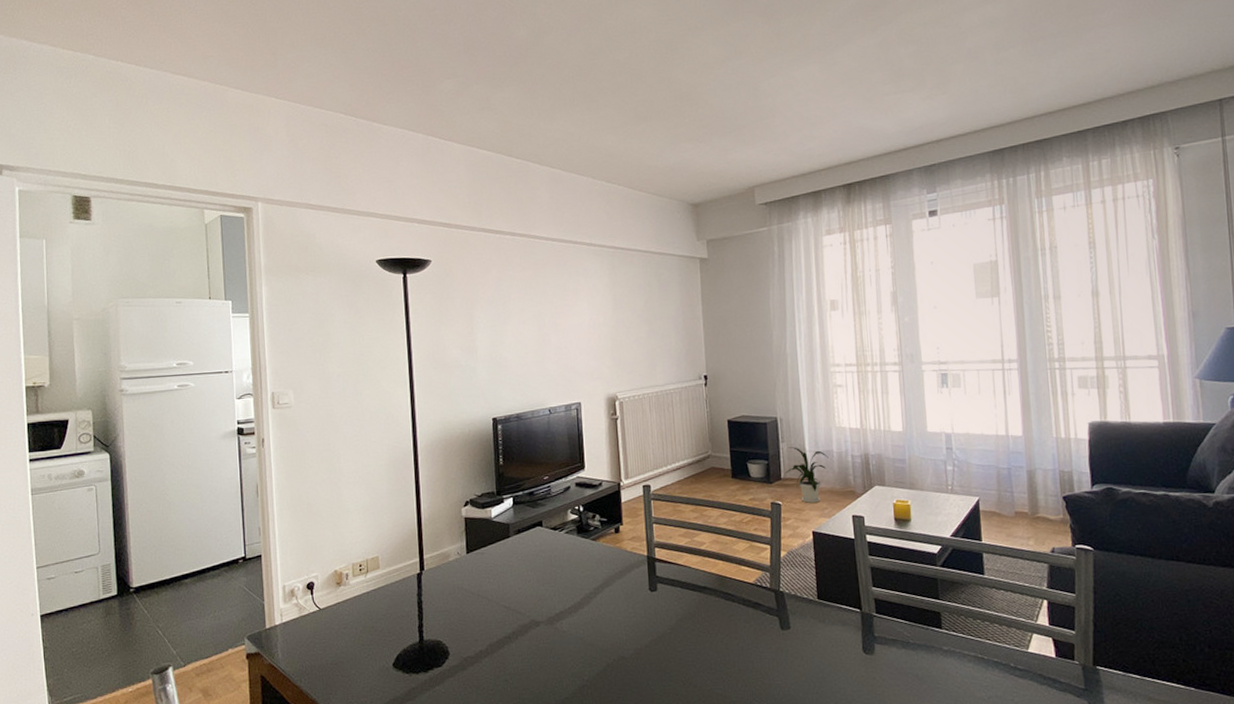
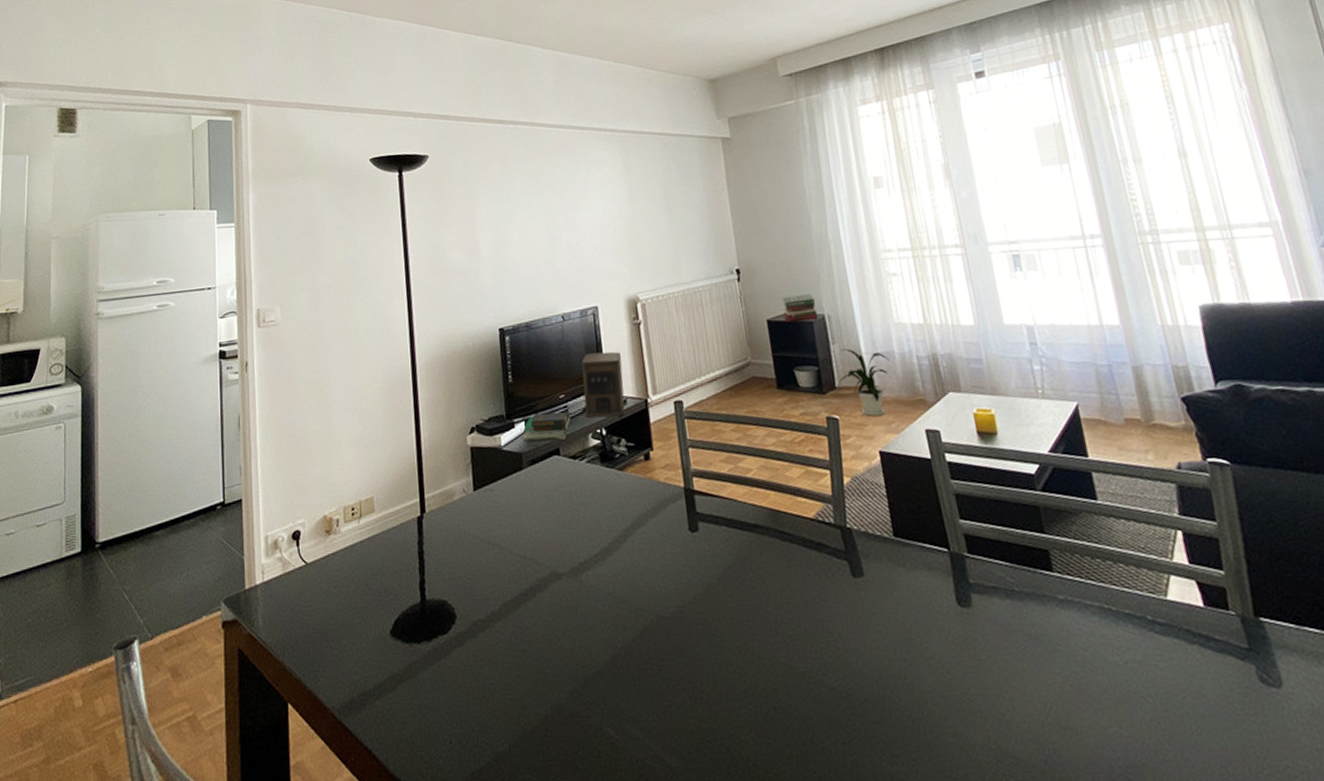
books: none [511,491,553,516] -> present [523,412,571,443]
speaker: none [564,441,601,497] -> present [581,351,625,418]
books: none [742,399,772,423] -> present [782,294,819,323]

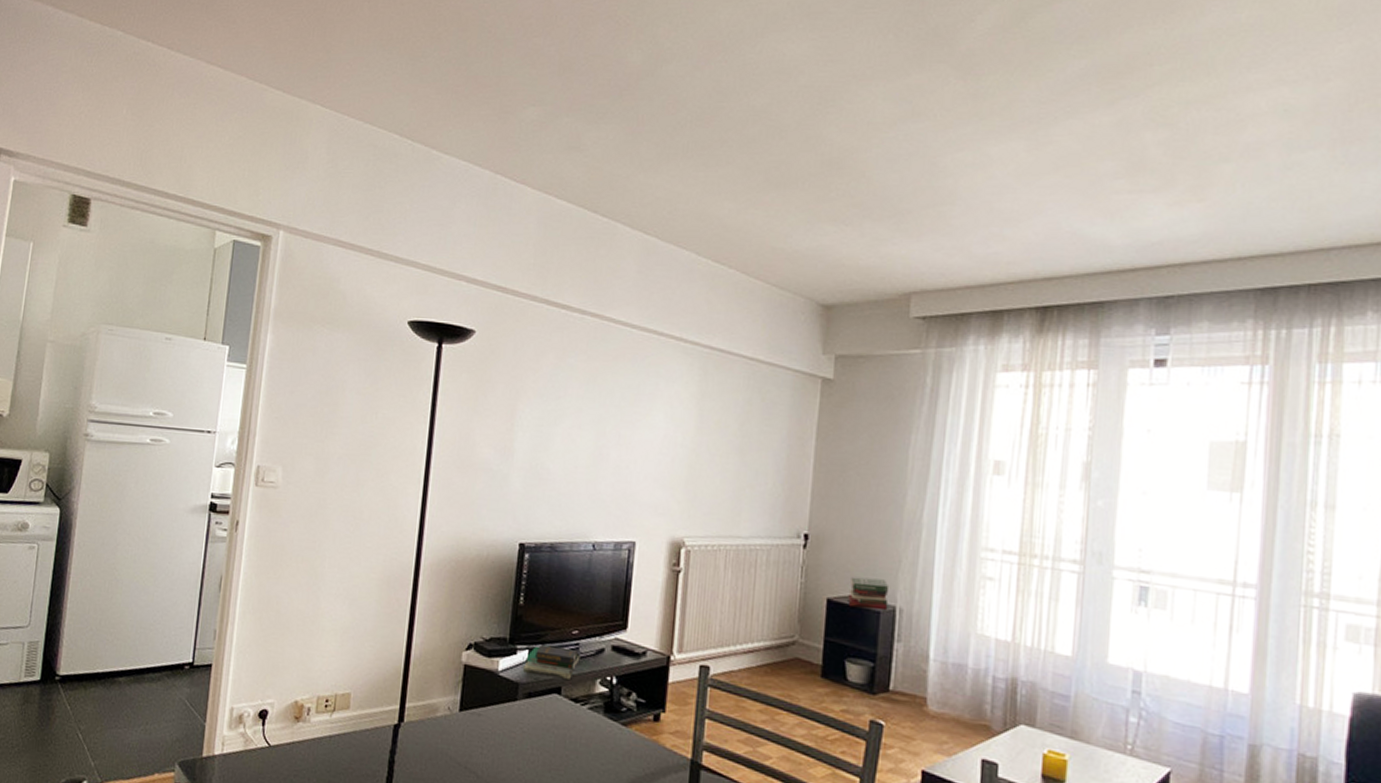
speaker: present [581,351,625,418] -> none [598,592,650,668]
house plant: present [839,348,890,416] -> none [895,649,960,732]

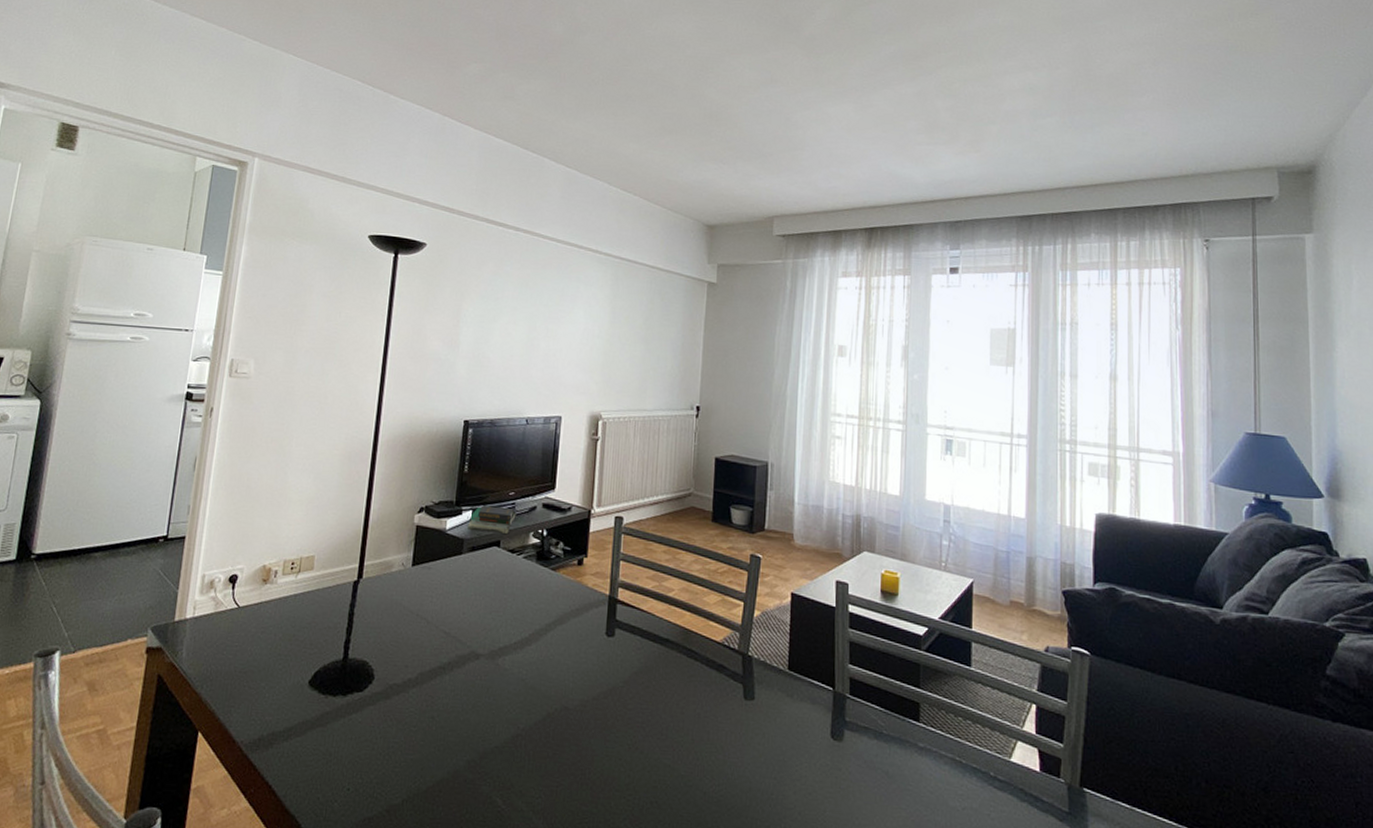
books: present [848,576,889,611] -> none [731,439,763,466]

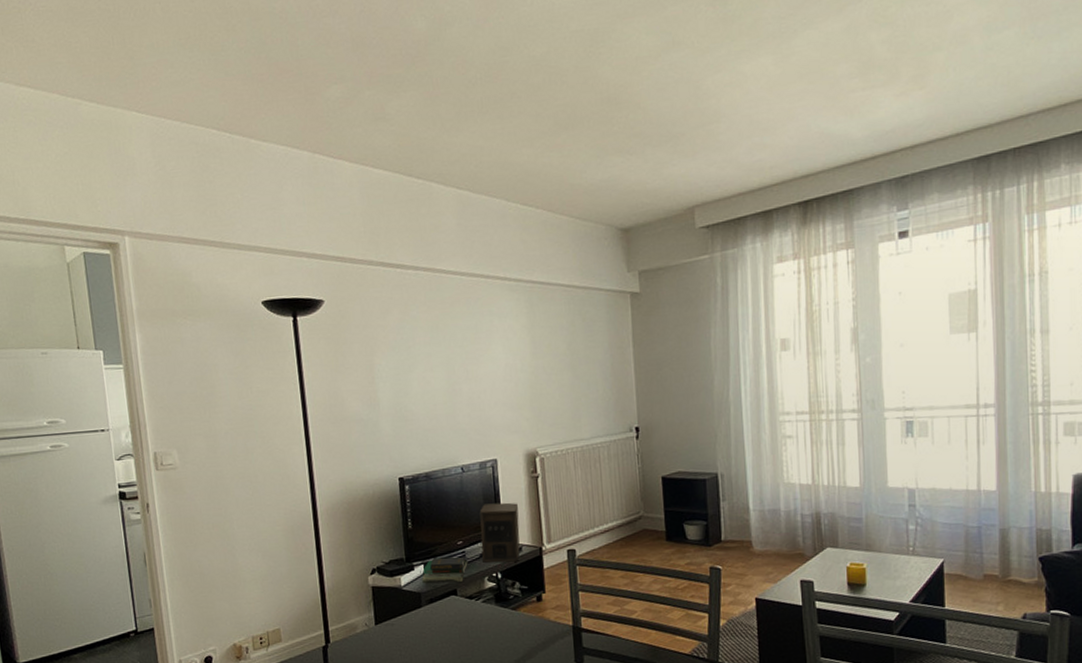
speaker: none [531,458,574,521] -> present [479,502,520,563]

